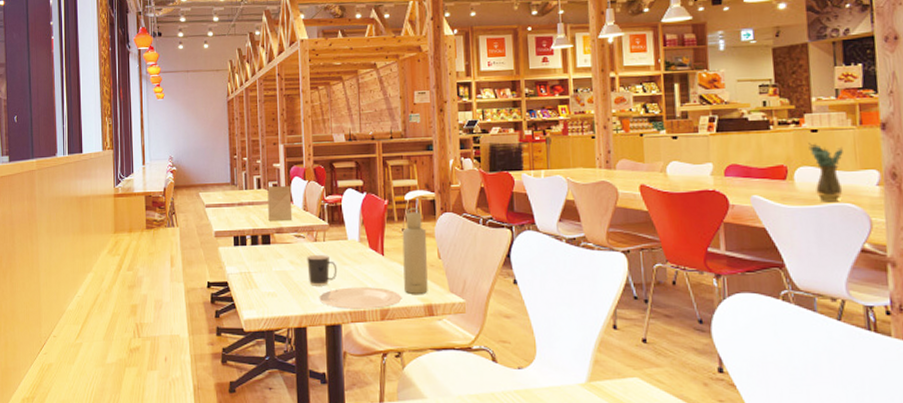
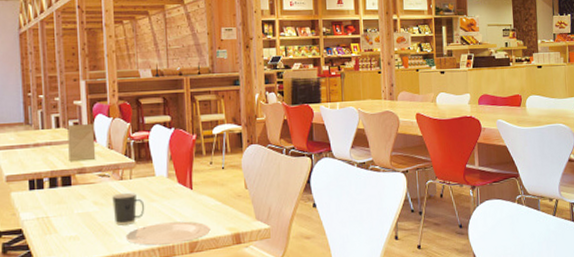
bottle: present [402,208,428,294] -> none [210,141,236,225]
vase: present [808,142,843,202] -> none [535,75,558,124]

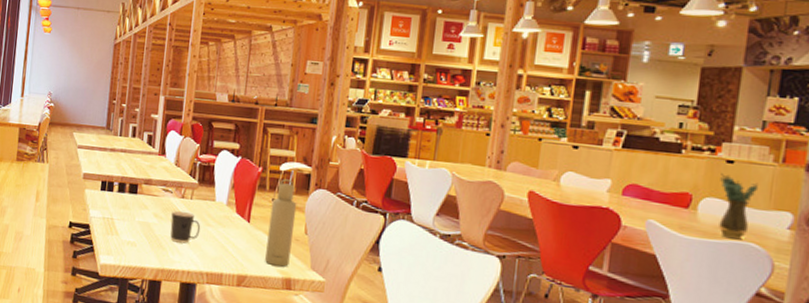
paper bag: present [67,124,96,162] -> none [138,136,166,174]
plate: present [125,221,211,246] -> none [177,248,262,275]
bottle: none [210,141,236,225] -> present [265,179,297,267]
vase: none [535,75,558,124] -> present [719,172,758,240]

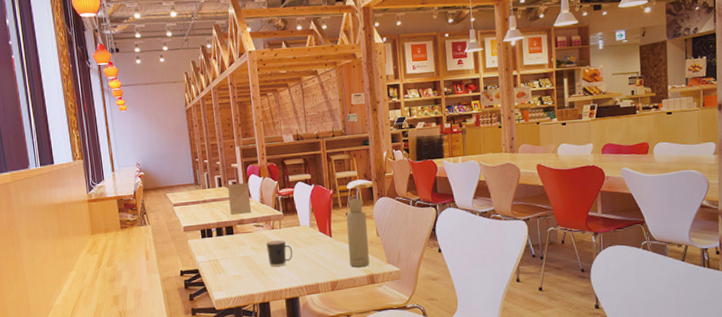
paper bag: none [138,136,166,174] -> present [228,183,252,215]
vase: present [719,172,758,240] -> none [665,122,690,170]

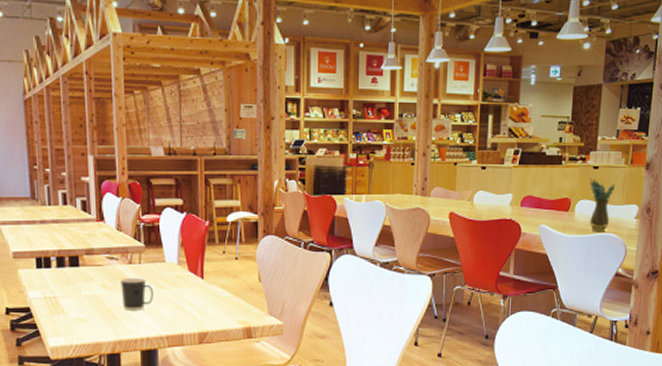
paper bag: present [228,183,252,215] -> none [75,203,105,242]
bottle: present [346,195,370,267] -> none [223,230,248,317]
vase: none [665,122,690,170] -> present [589,177,615,232]

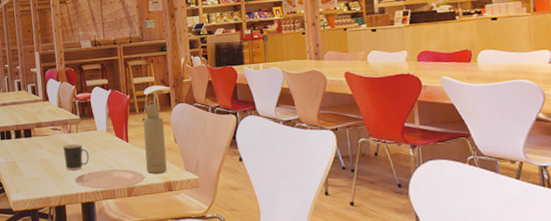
plate: none [134,311,221,334] -> present [75,169,145,189]
bottle: none [223,230,248,317] -> present [143,101,167,174]
vase: present [589,177,615,232] -> none [489,28,520,80]

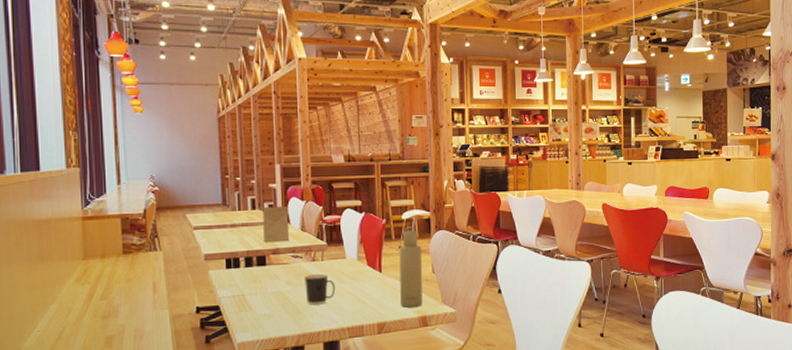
paper bag: none [27,87,50,118] -> present [263,207,290,243]
plate: present [75,169,145,189] -> none [317,303,398,326]

